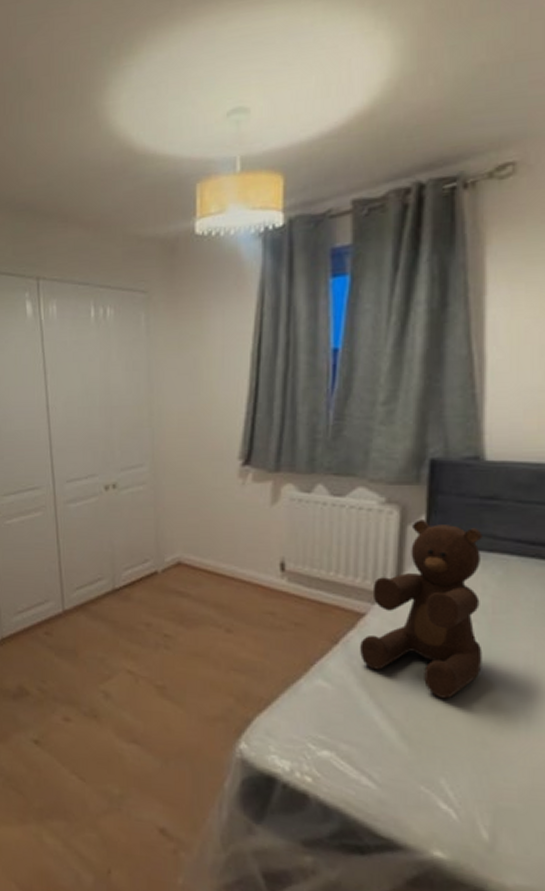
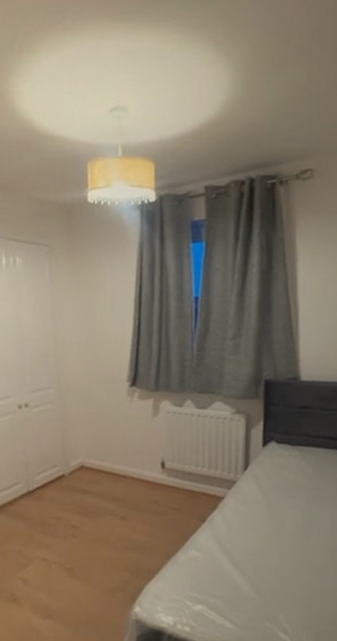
teddy bear: present [359,520,483,699] -> none [220,425,304,556]

